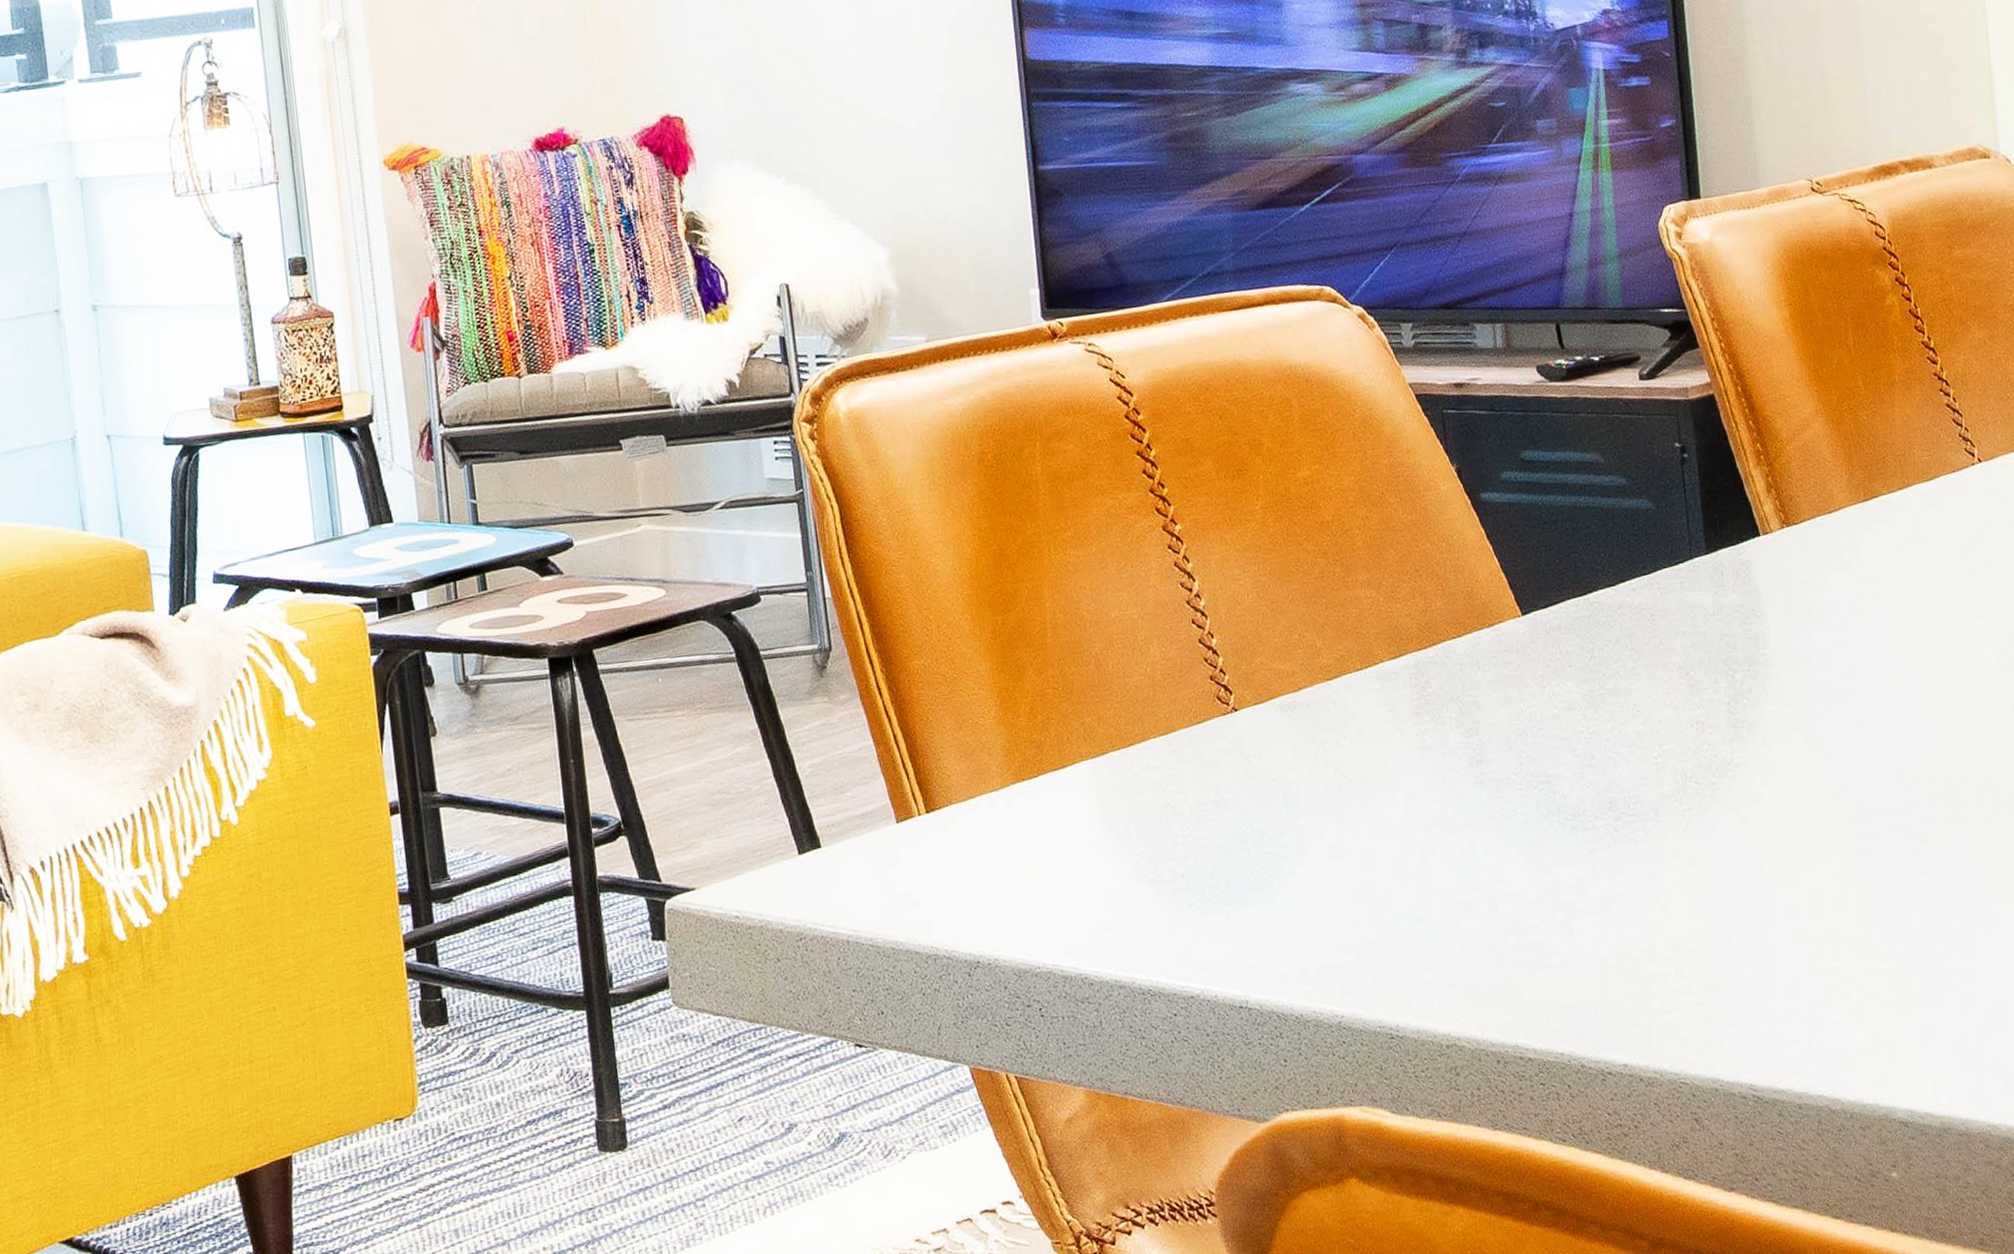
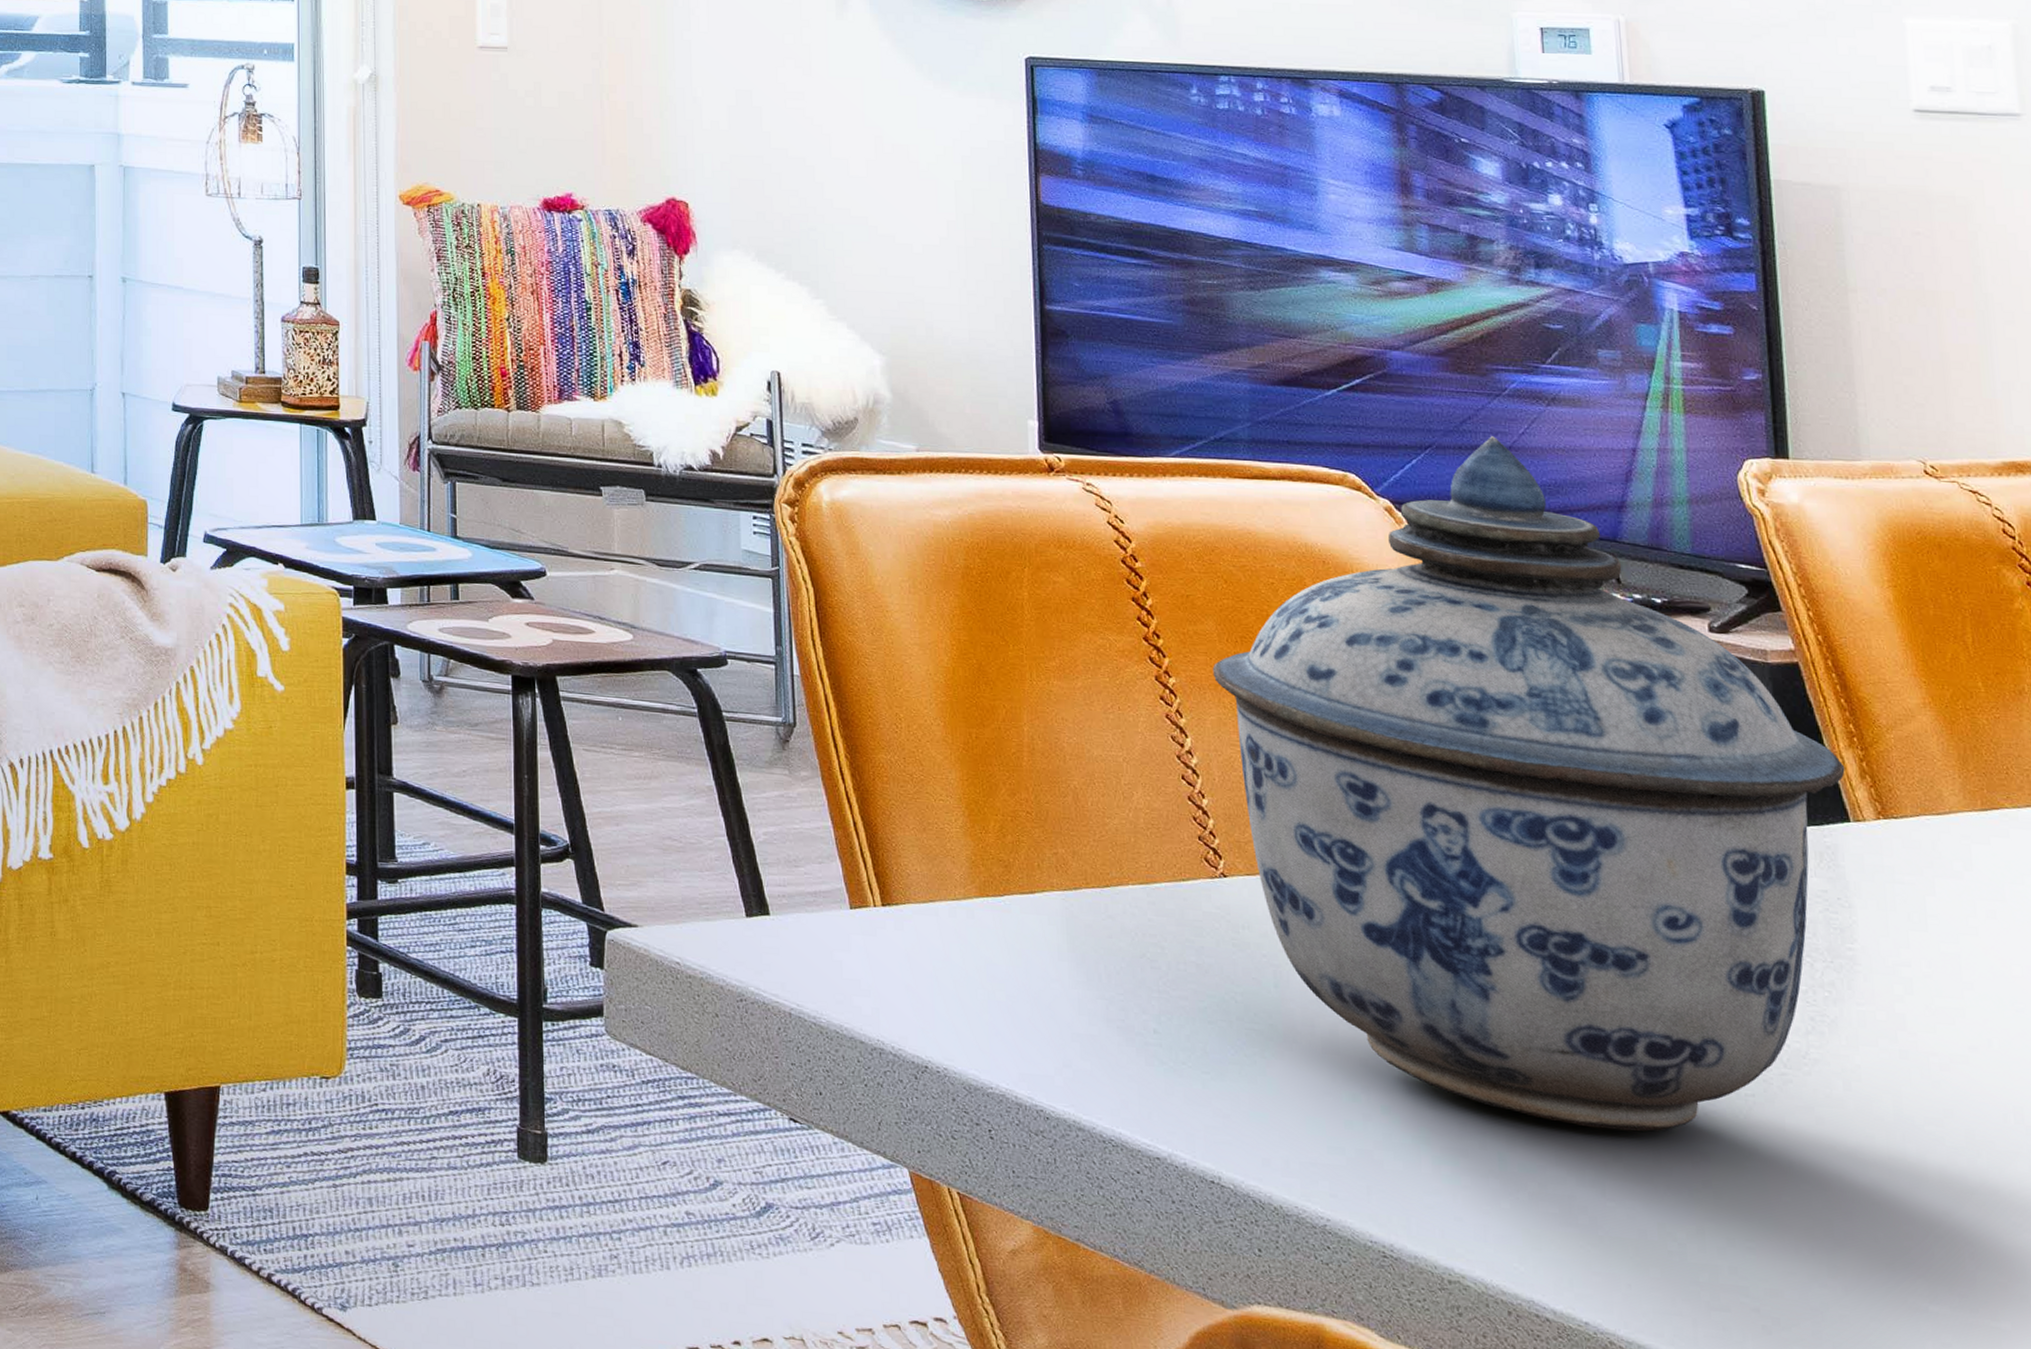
lidded jar: none [1213,224,1755,875] -> present [1212,436,1845,1131]

